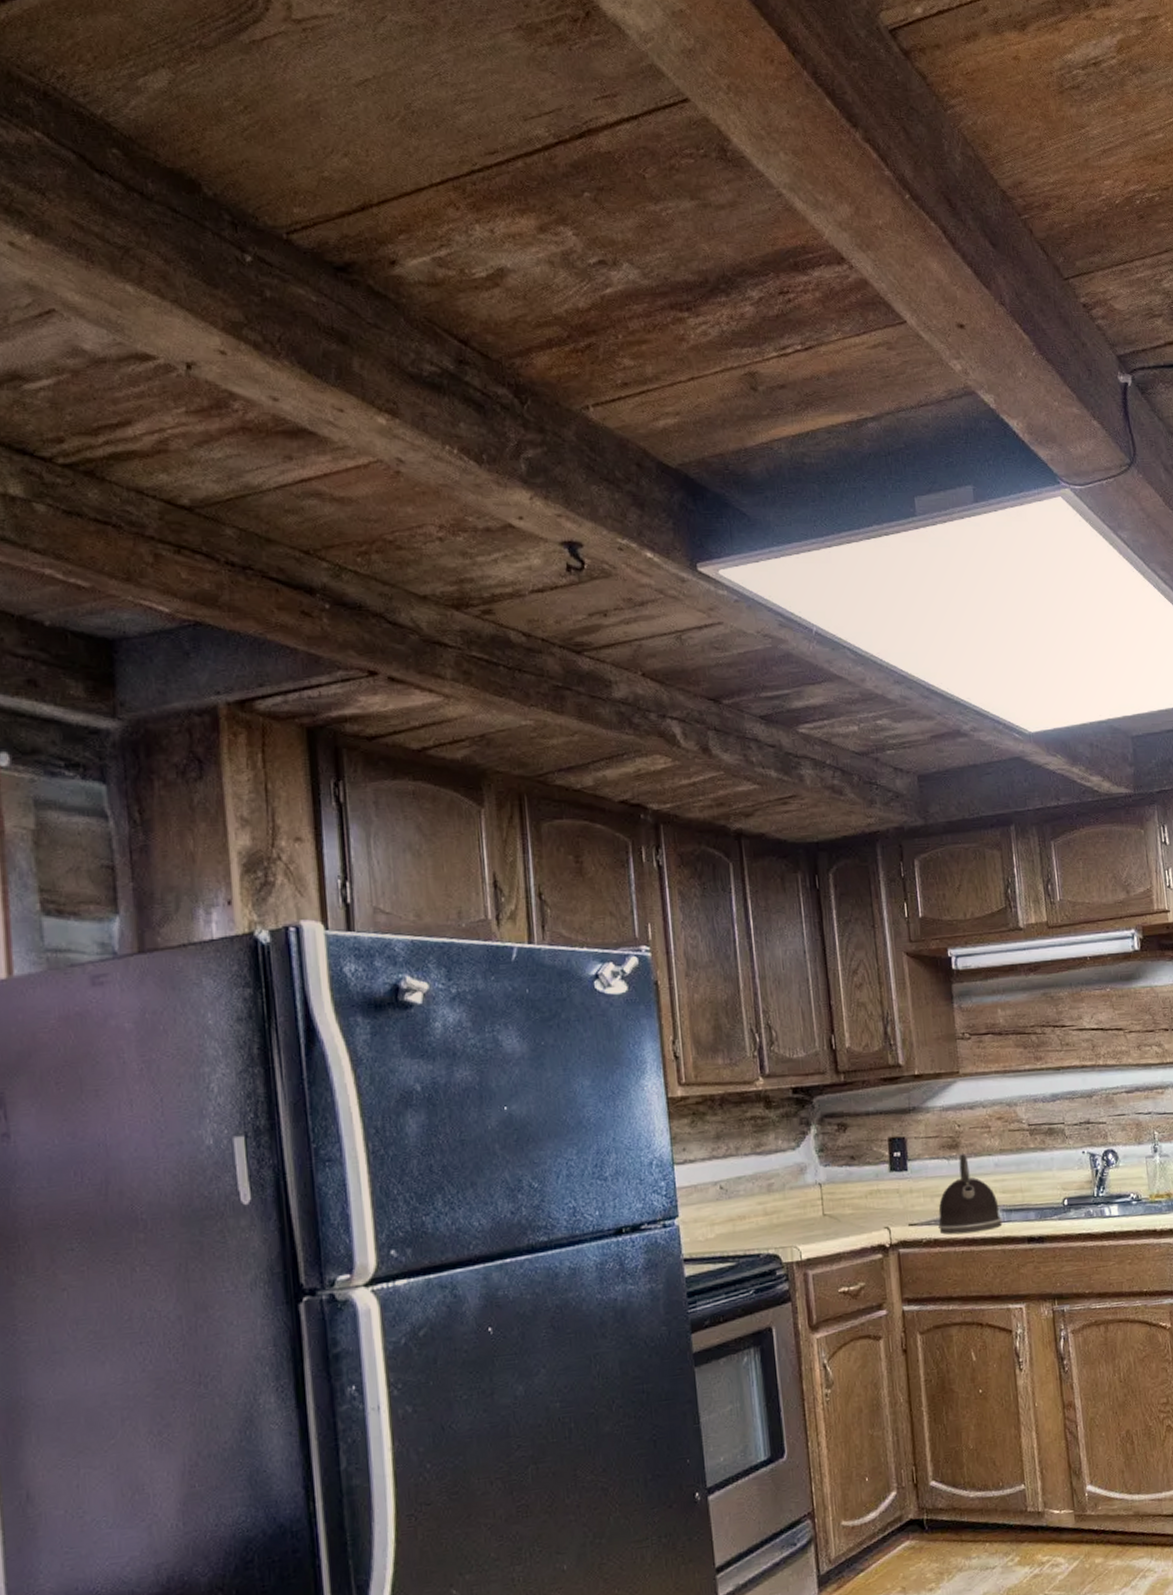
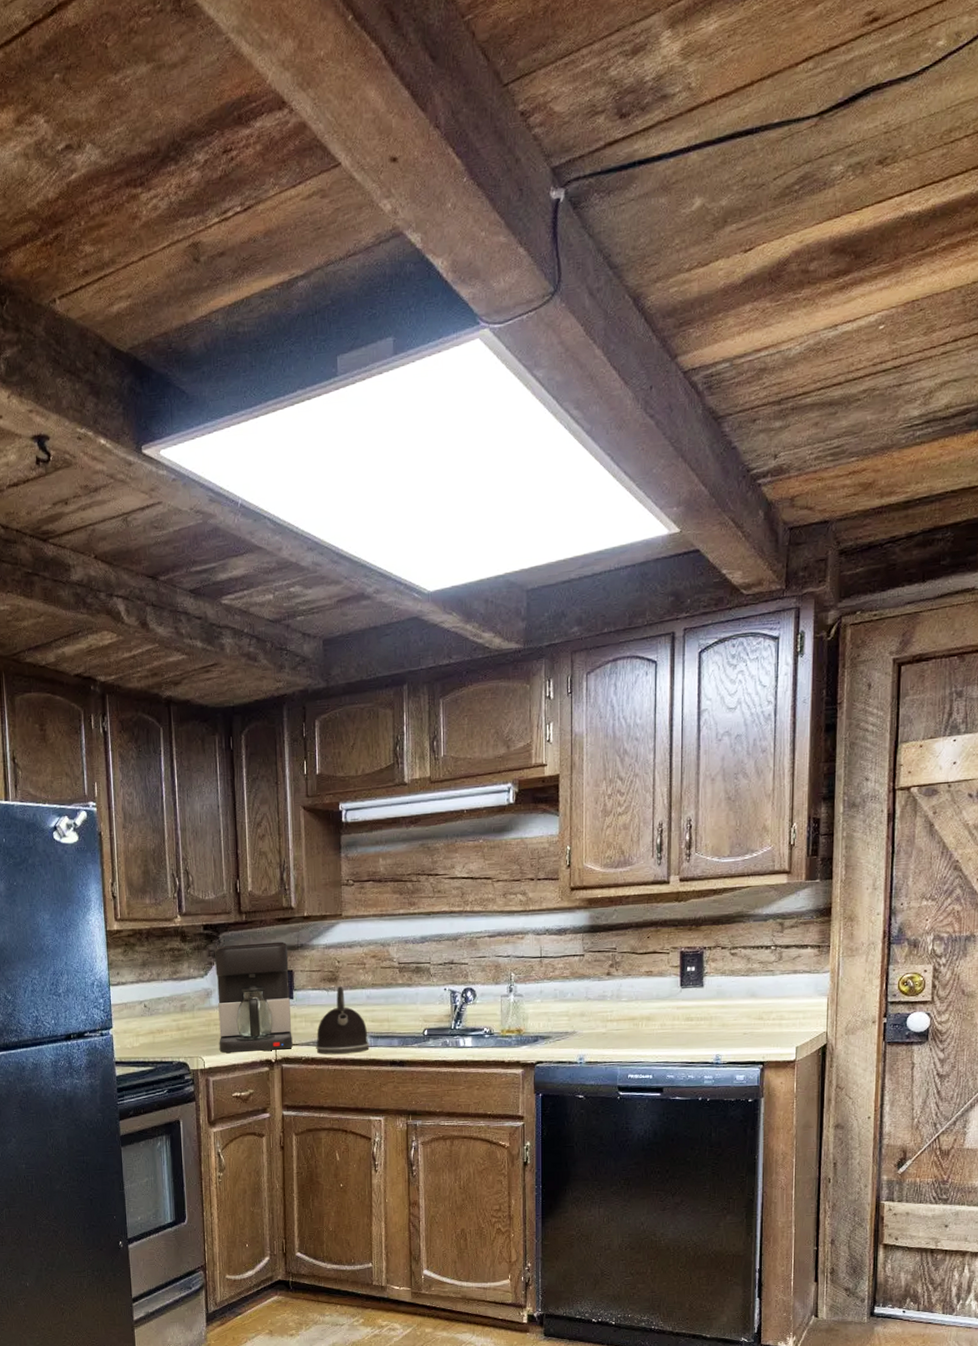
coffee maker: none [808,1104,910,1241] -> present [215,941,293,1054]

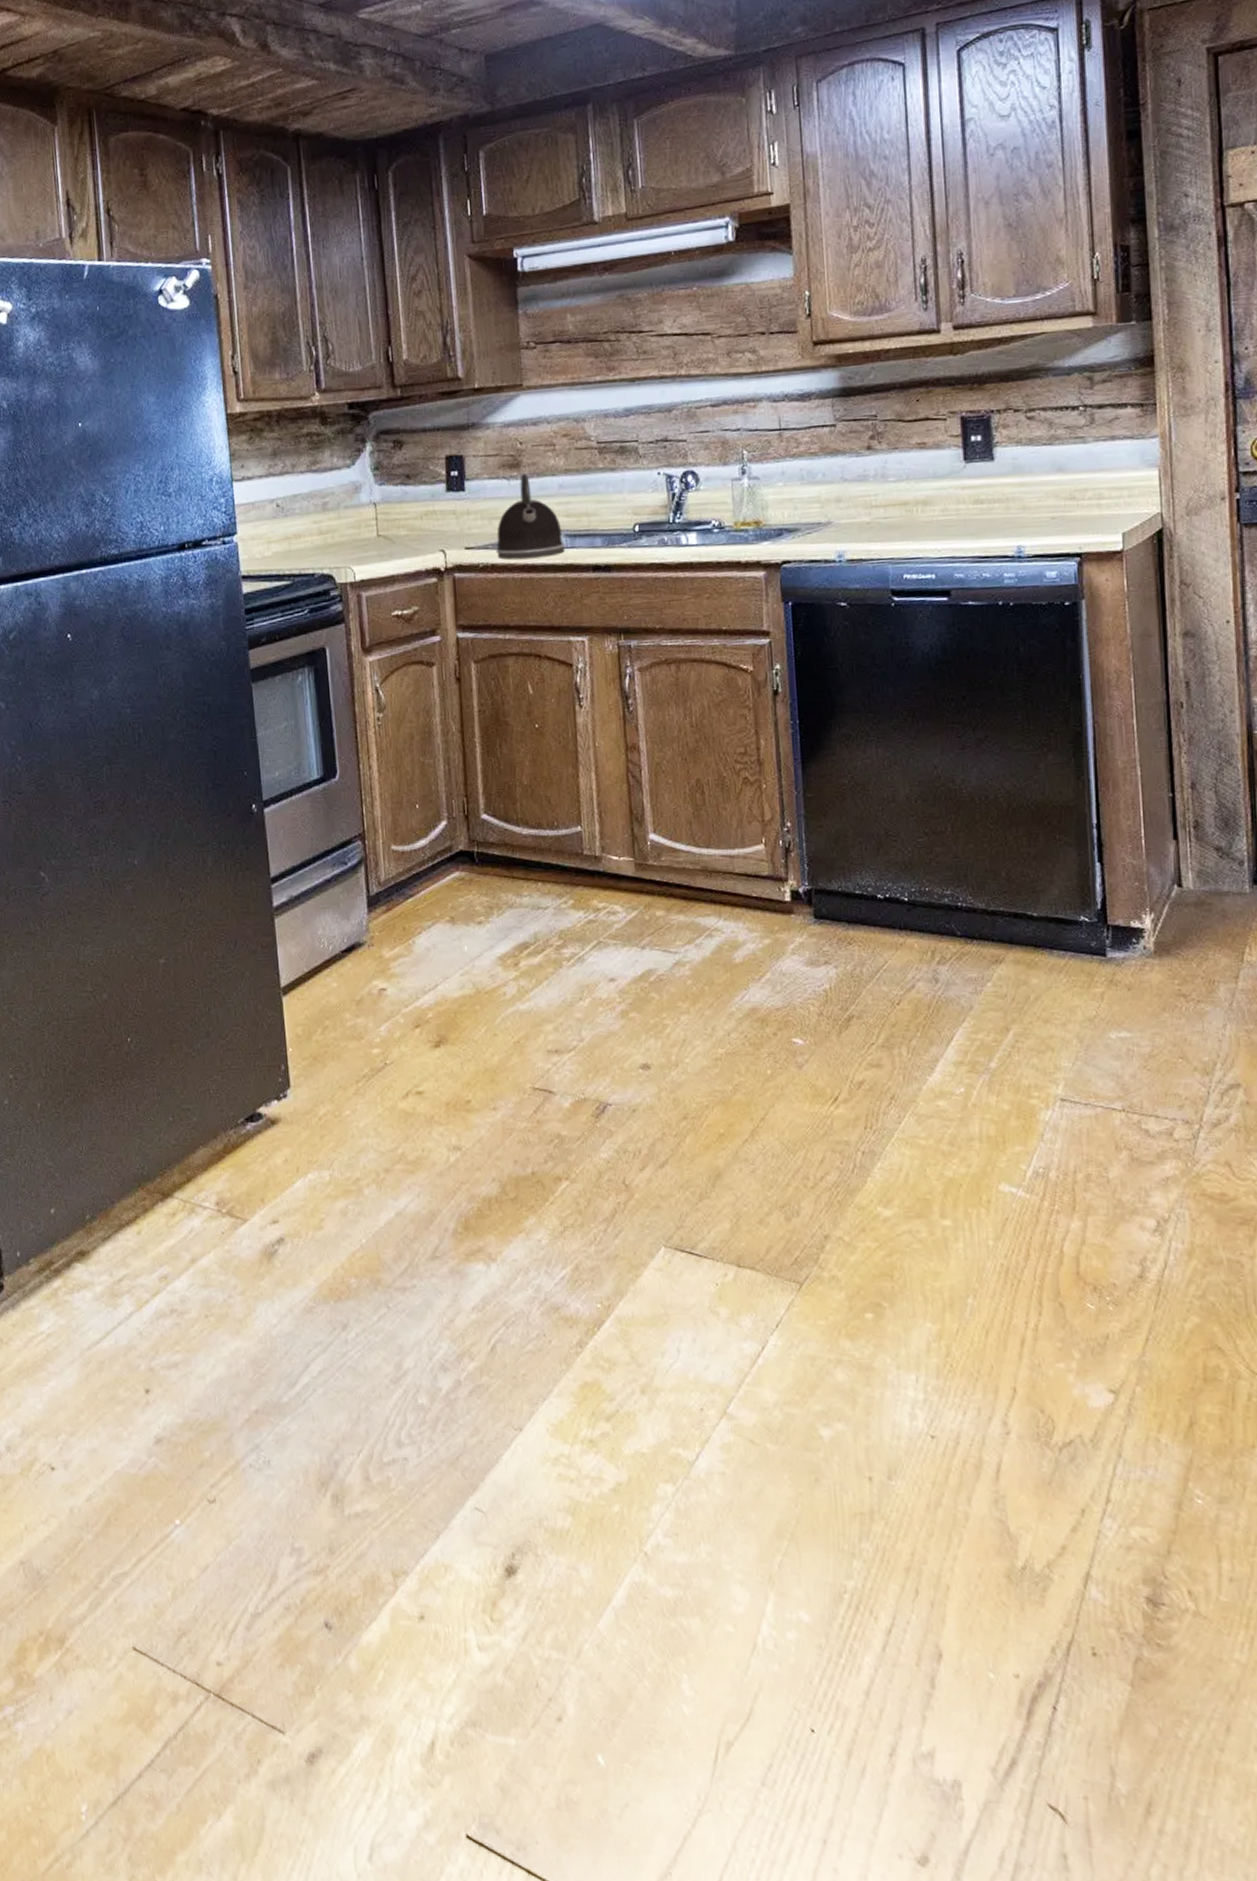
coffee maker: present [215,941,293,1054] -> none [363,420,467,562]

